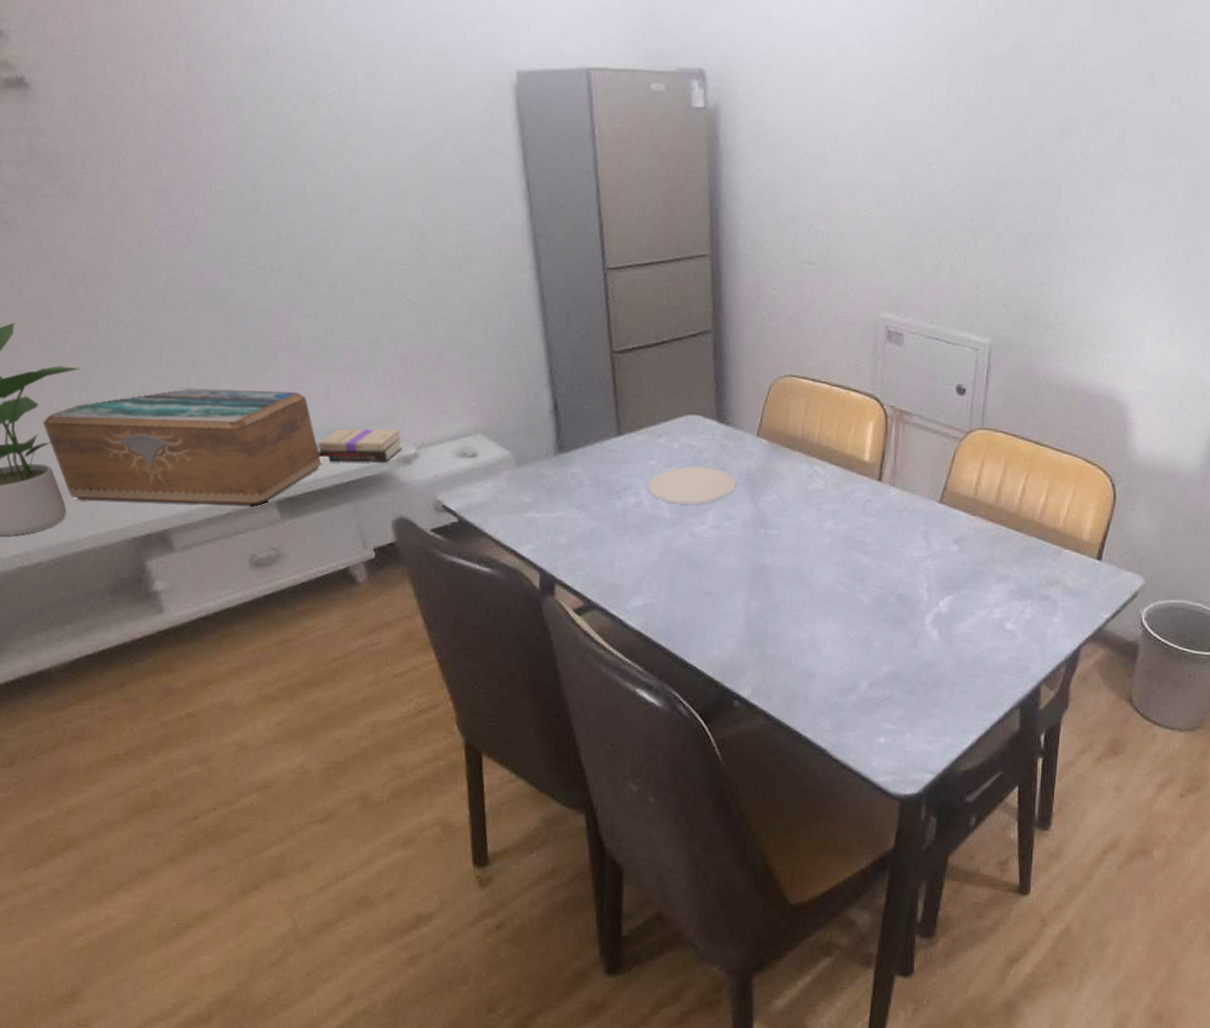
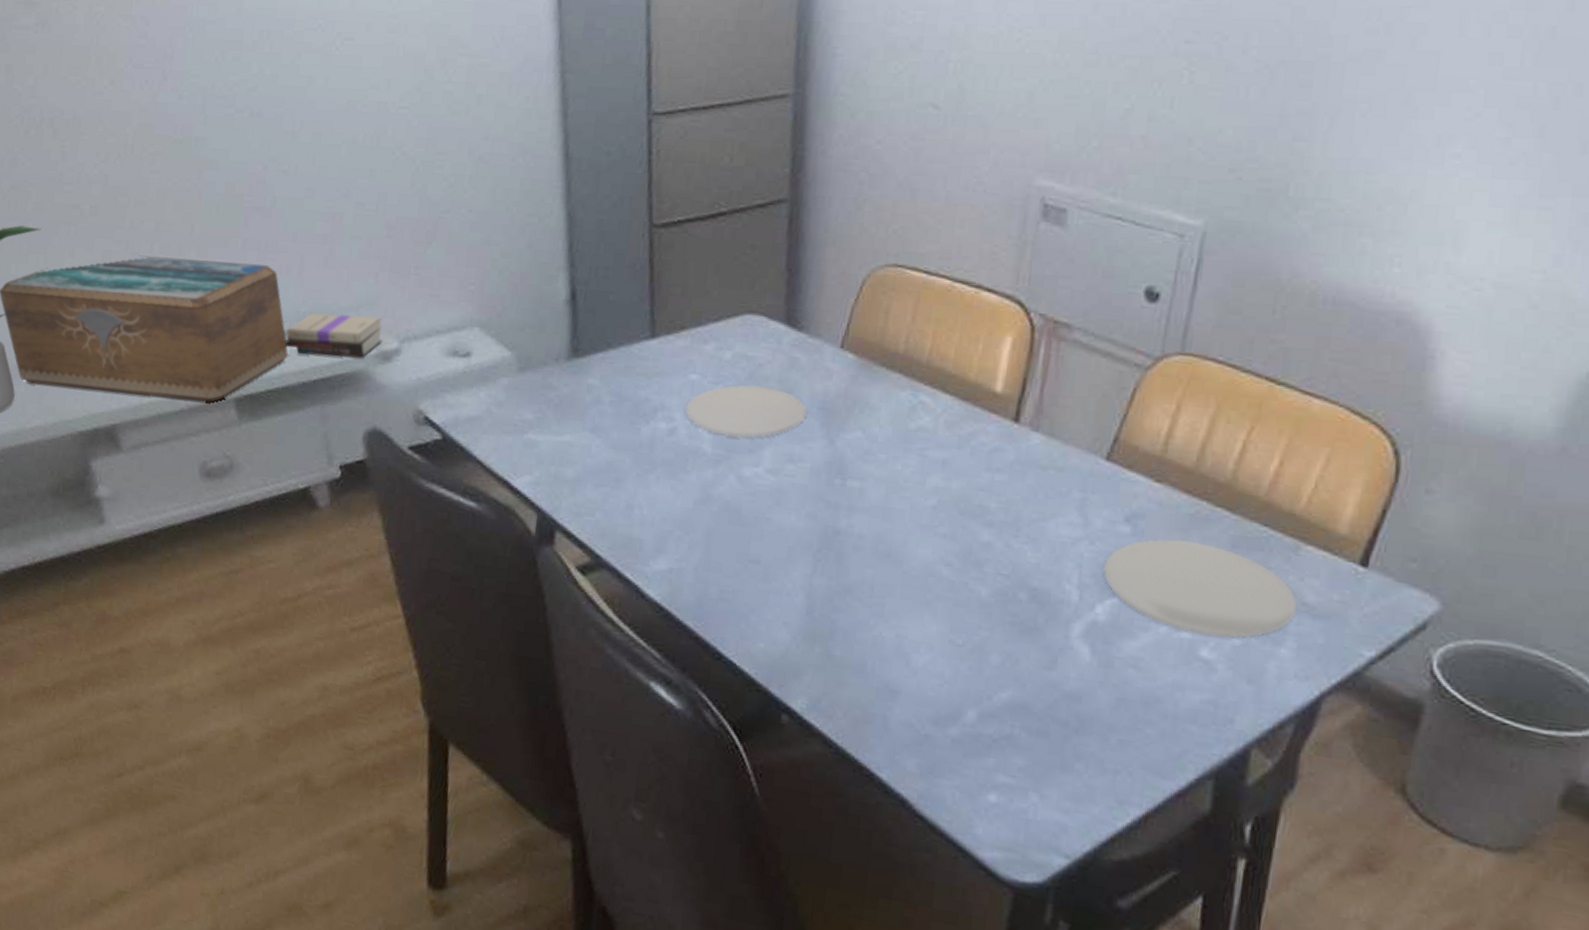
plate: none [943,552,1062,615] -> present [1103,538,1298,639]

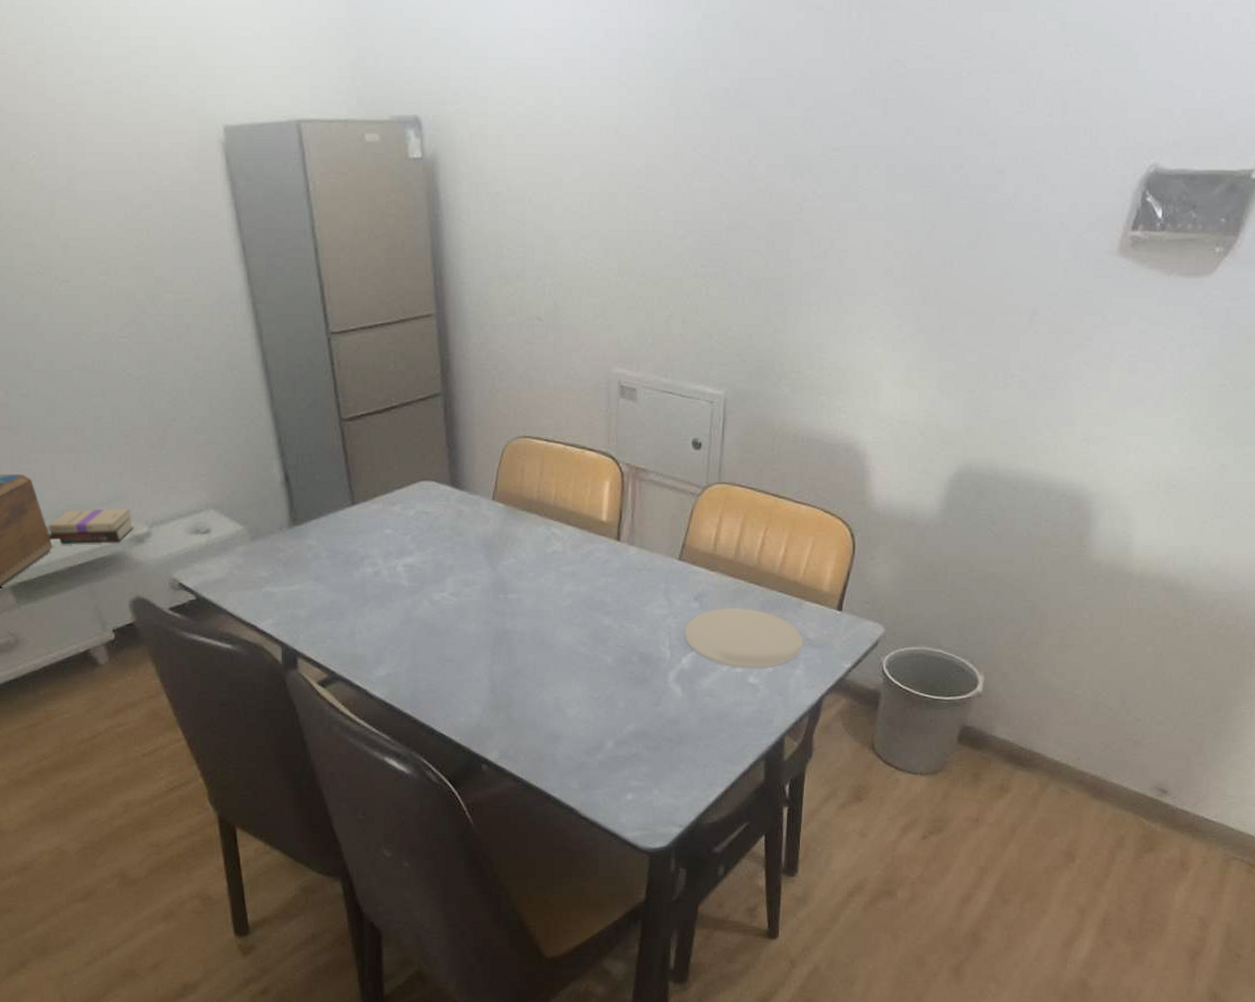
plate: present [684,385,807,439] -> none [384,533,474,573]

